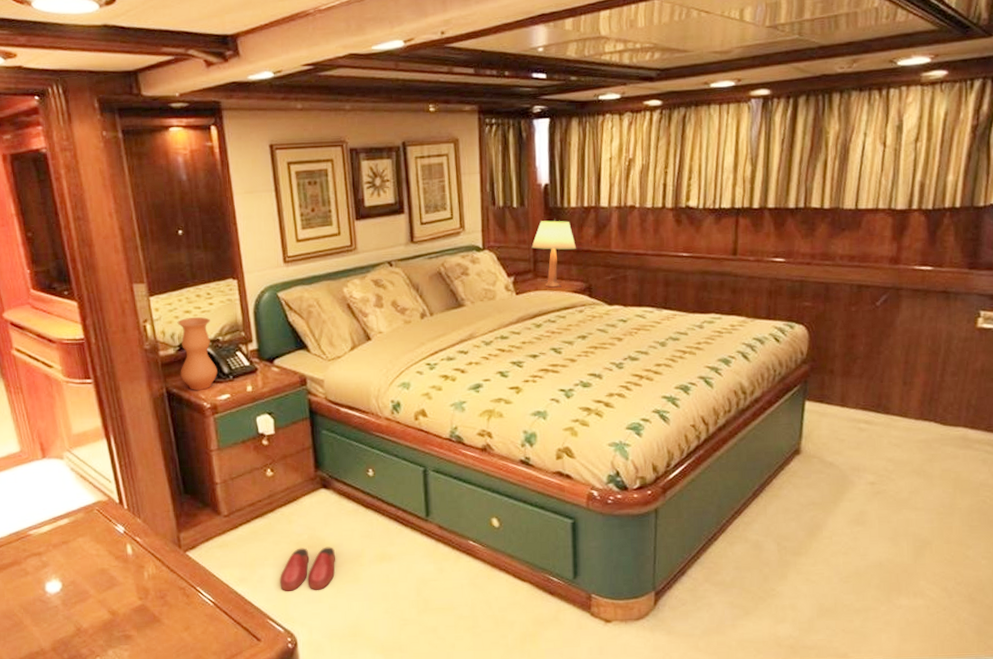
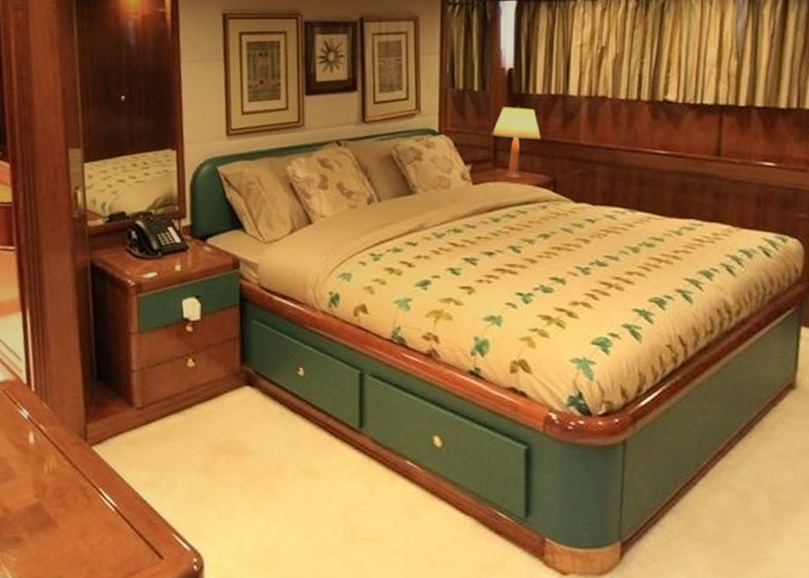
vase: present [177,317,218,390] -> none [107,187,146,266]
slippers: present [280,547,336,591] -> none [191,452,256,505]

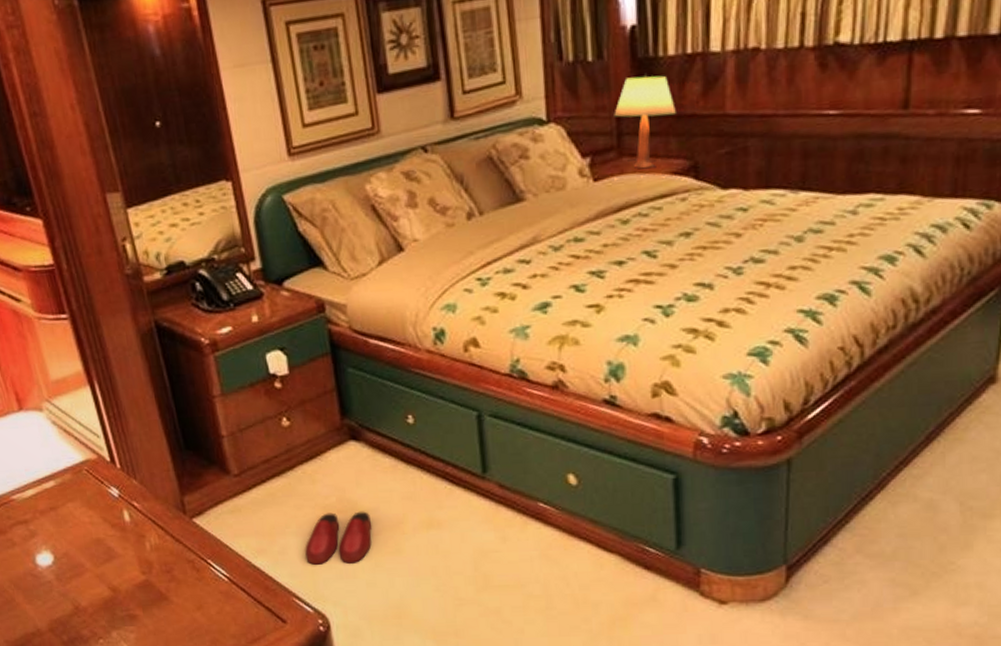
slippers: none [191,452,256,505] -> present [305,511,373,565]

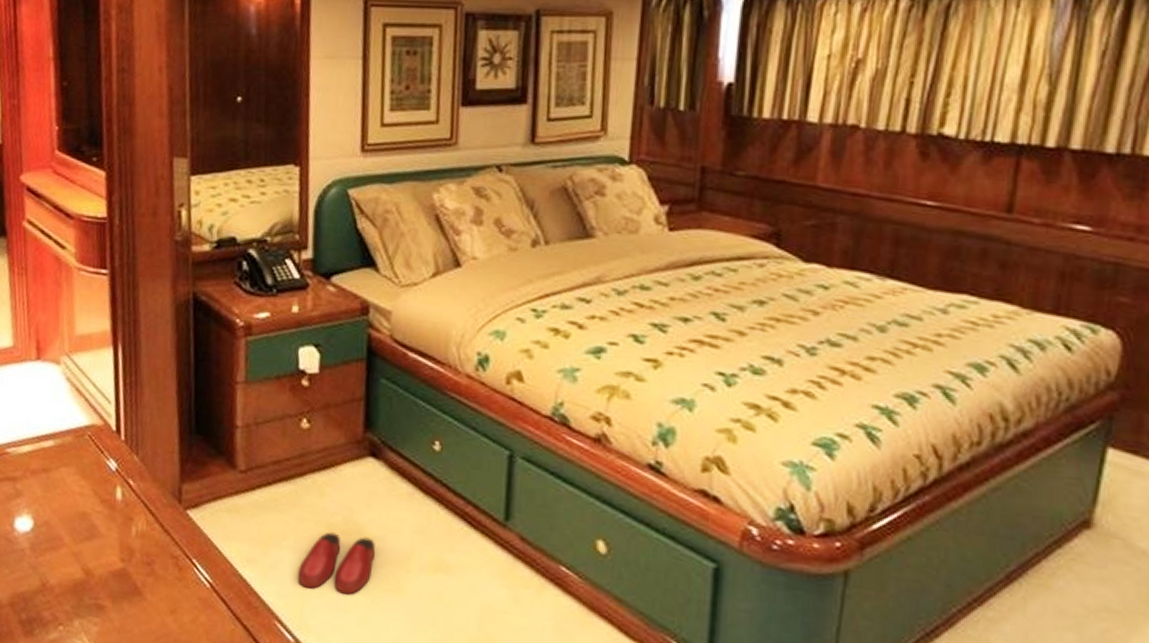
table lamp: present [614,72,676,170] -> none [699,131,764,228]

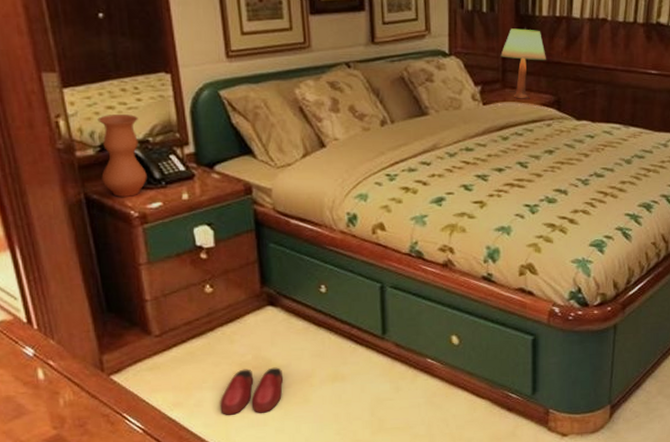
vase: none [212,207,259,303] -> present [97,115,147,197]
table lamp: none [699,131,764,228] -> present [500,26,546,99]

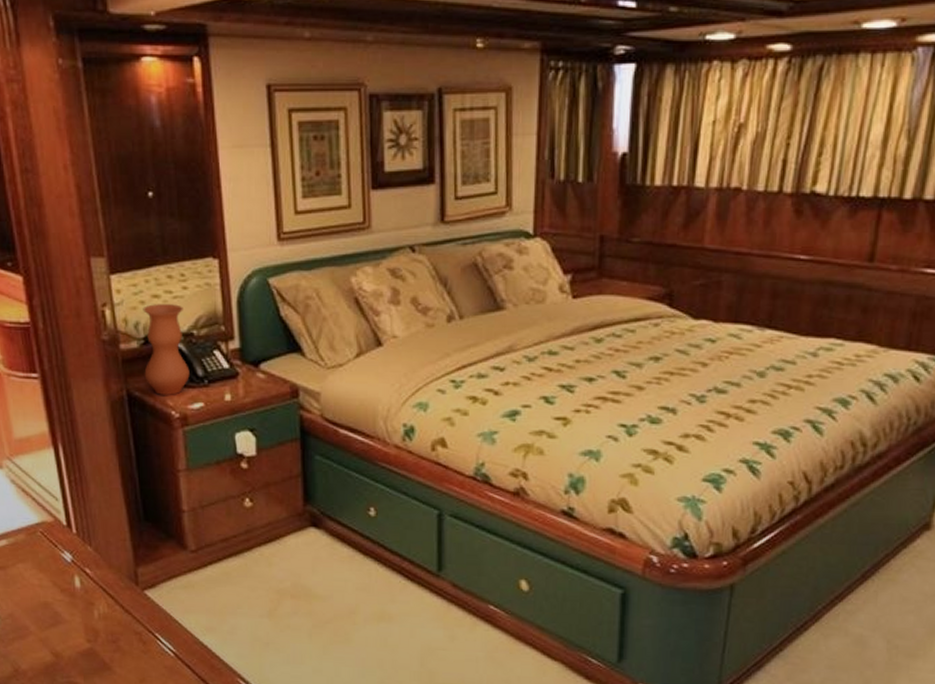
slippers: present [220,367,284,415] -> none [255,597,324,650]
table lamp: present [500,26,546,99] -> none [598,199,657,292]

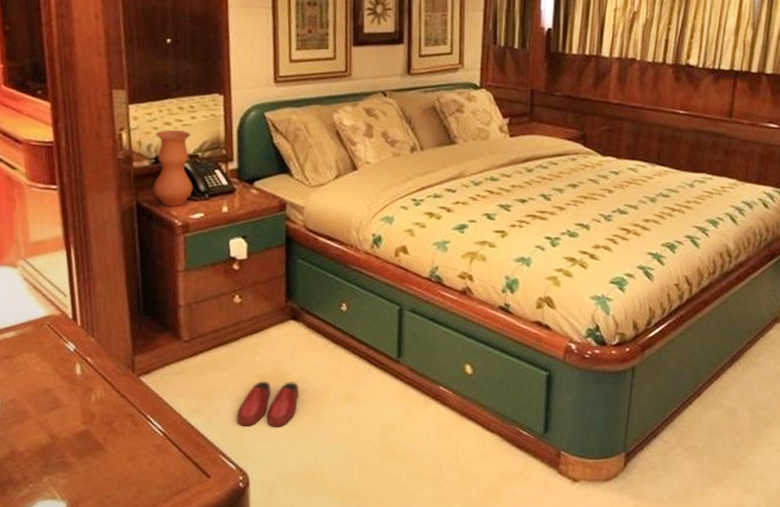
slippers: none [255,597,324,650] -> present [237,381,299,428]

